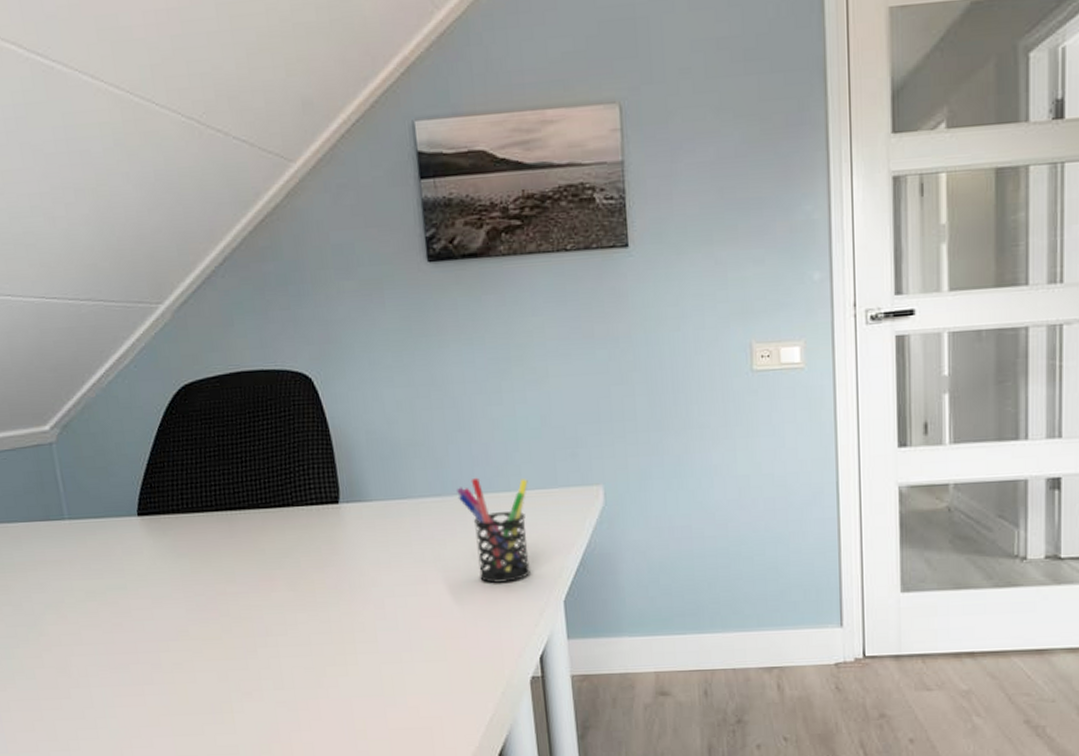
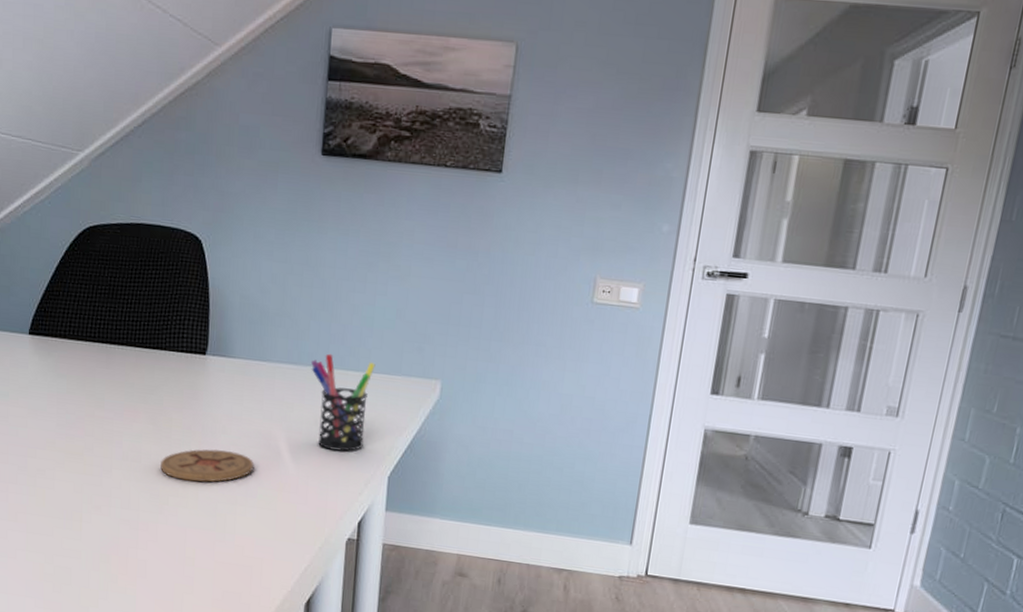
coaster: none [309,605,414,646] -> present [160,449,254,482]

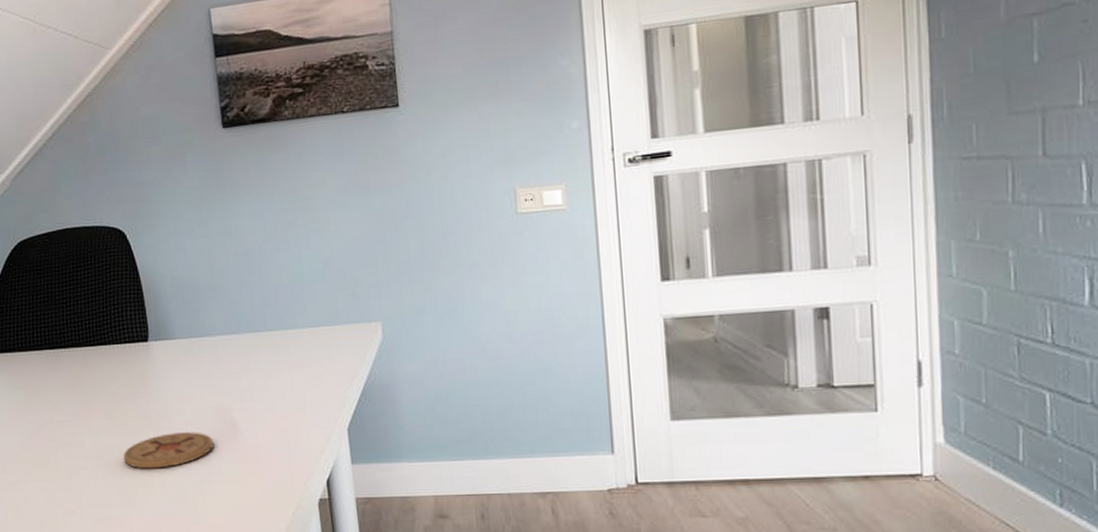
pen holder: present [311,353,376,452] -> none [250,316,317,413]

